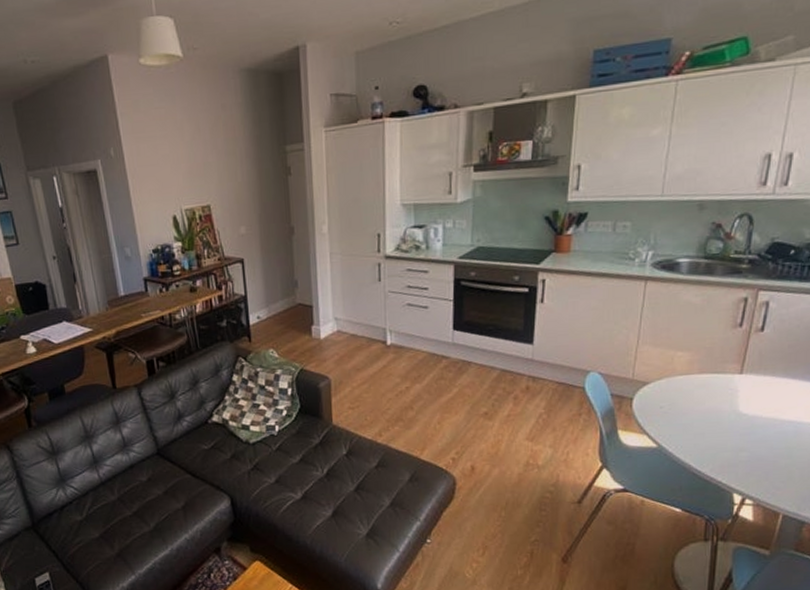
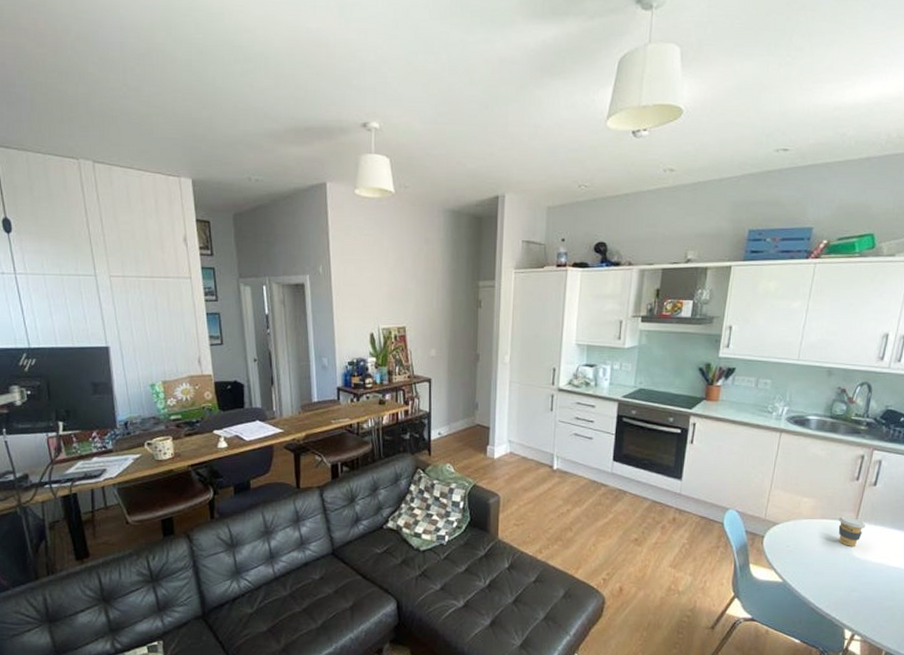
coffee cup: none [720,368,753,402] -> present [838,516,866,546]

